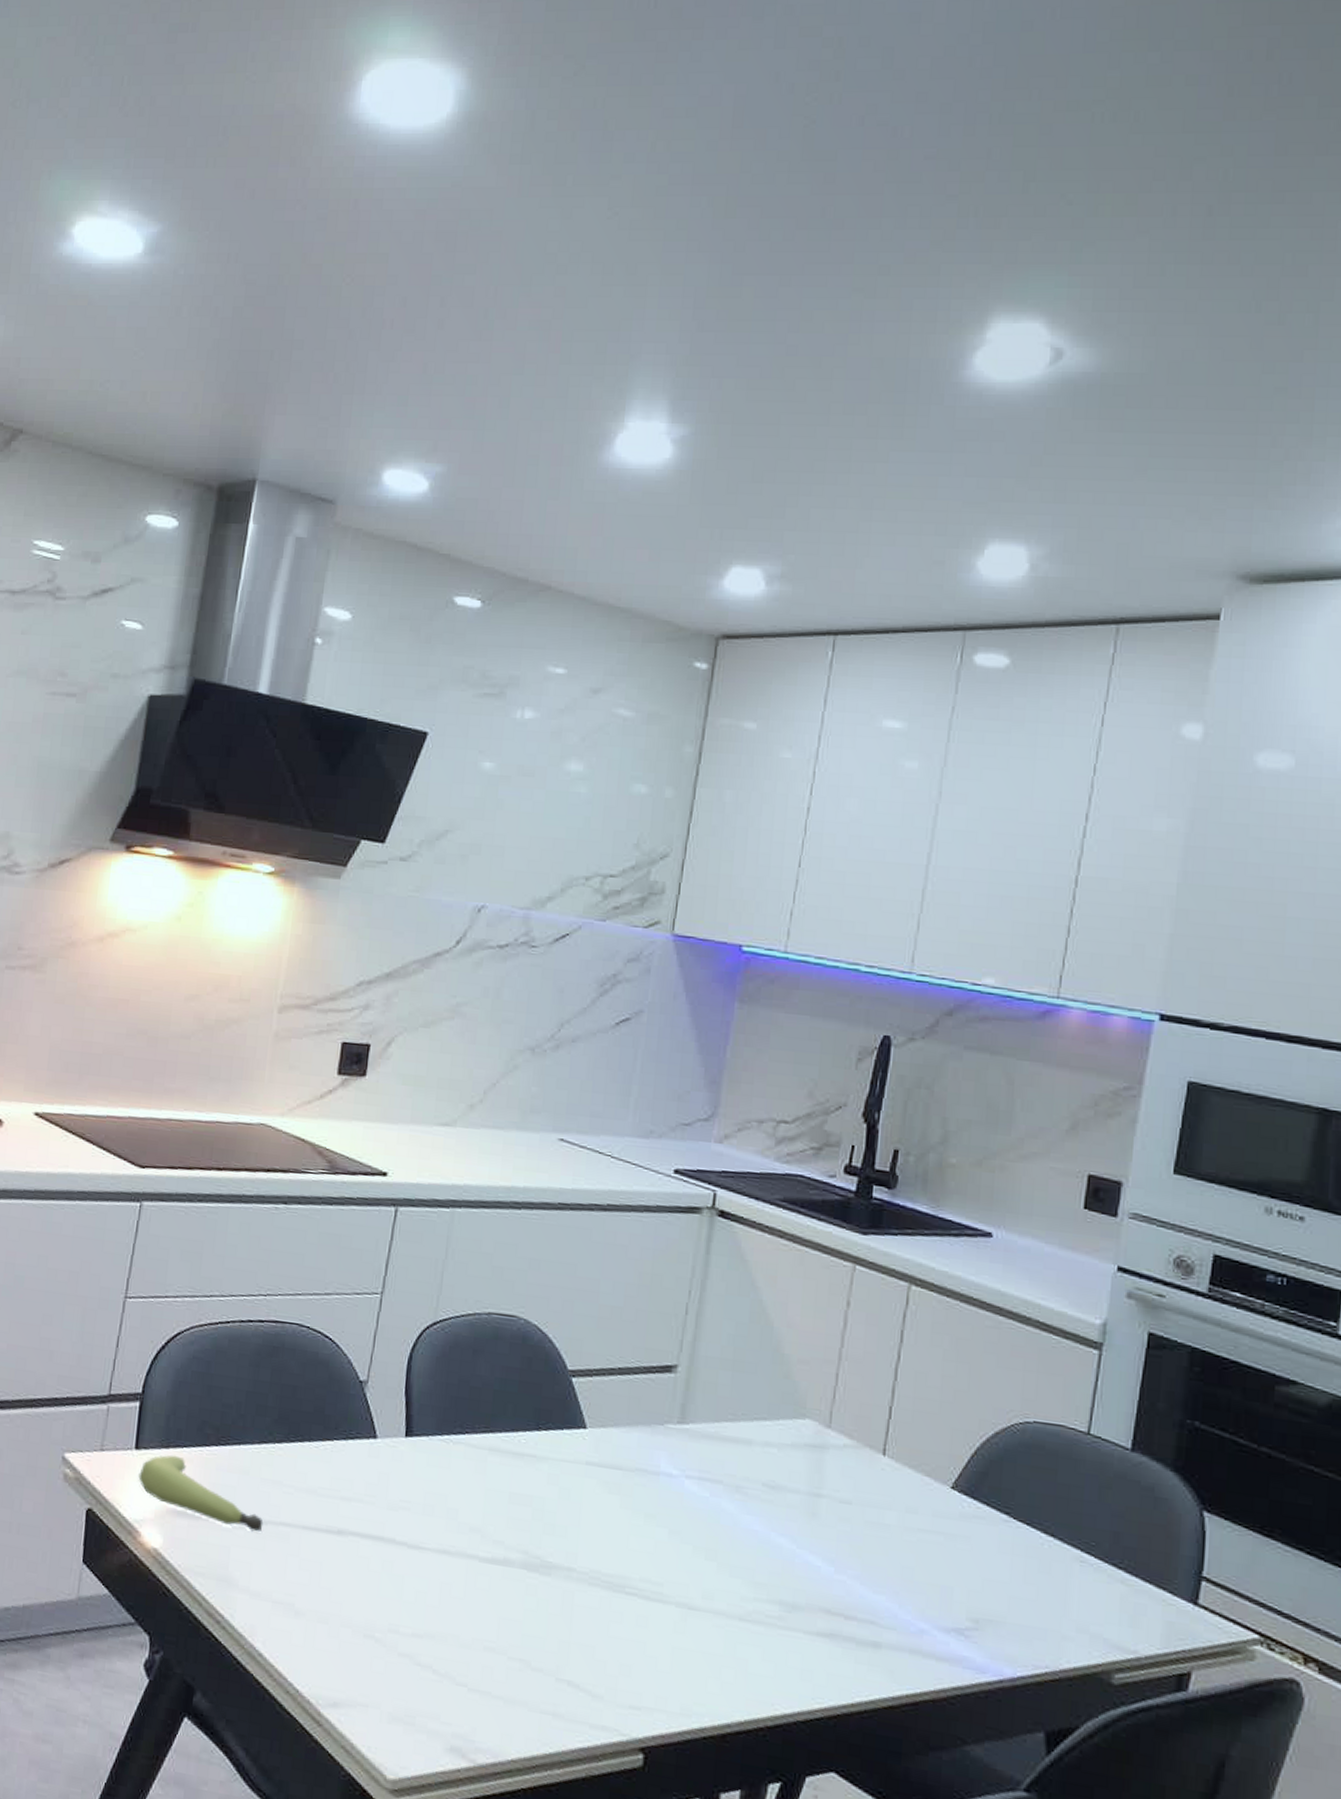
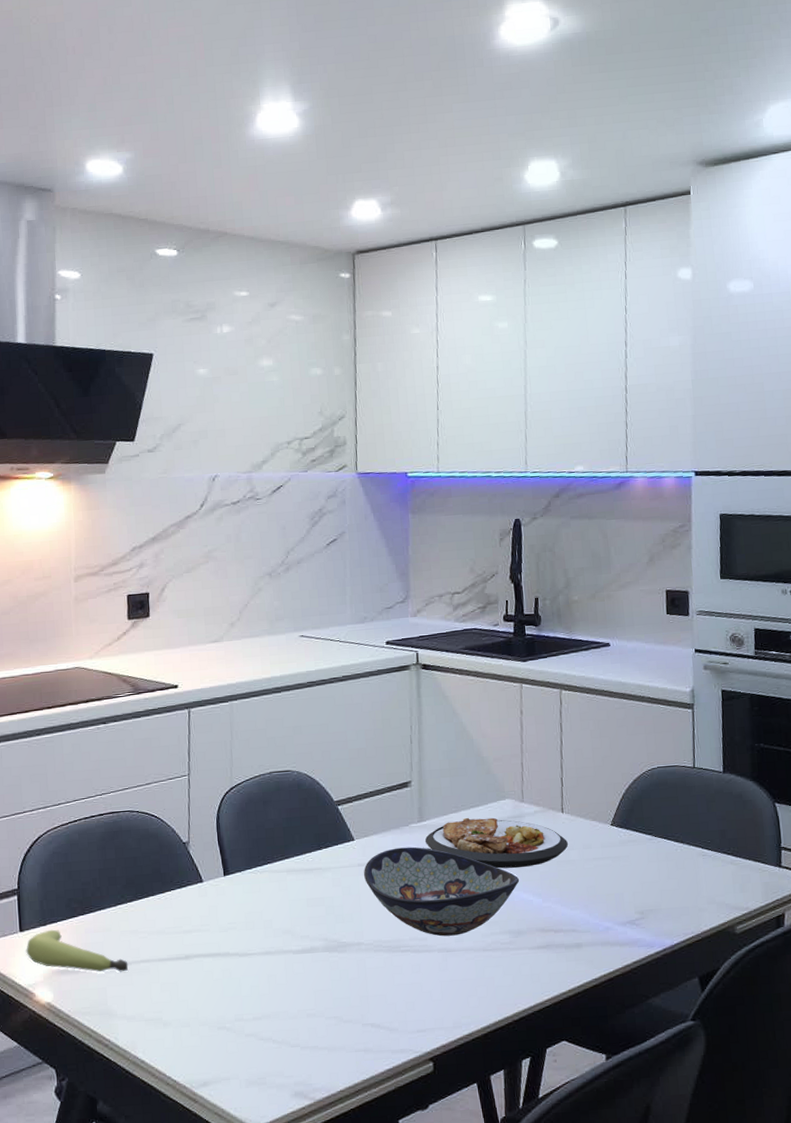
decorative bowl: none [591,1451,807,1591] -> present [364,846,520,937]
plate: none [682,1431,886,1520] -> present [424,817,569,869]

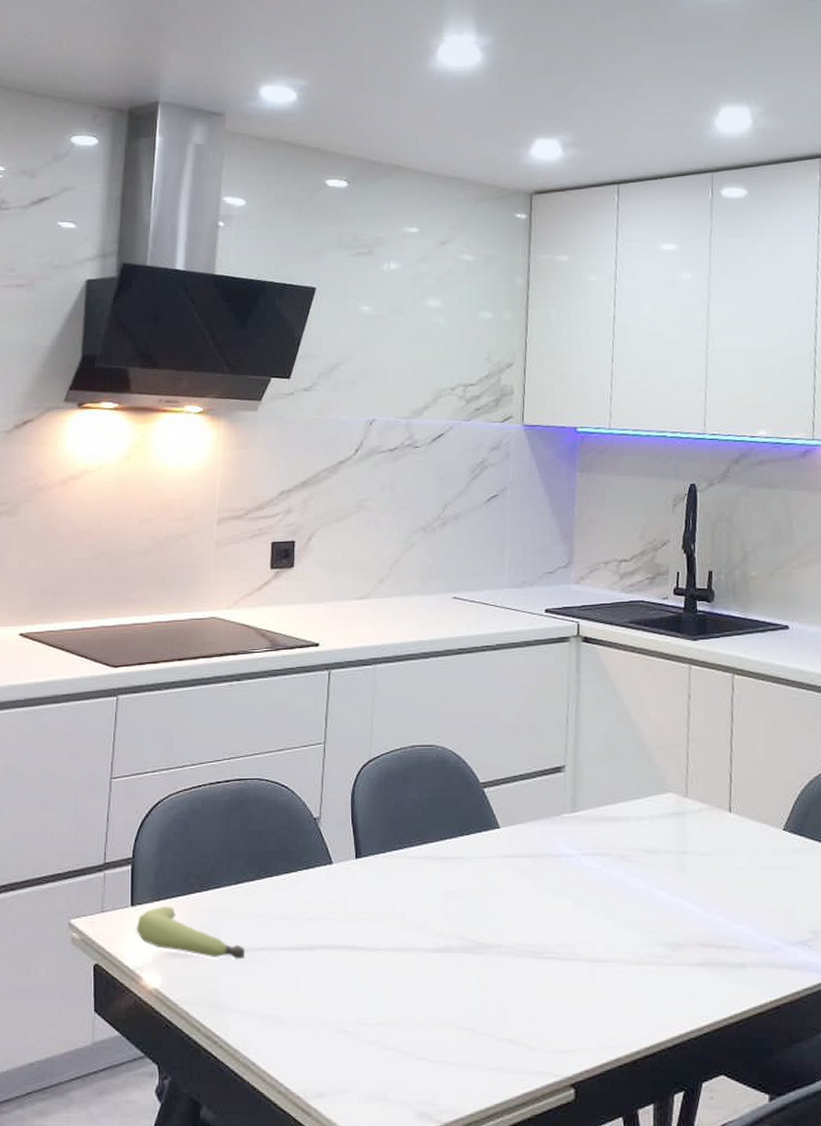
decorative bowl: present [364,846,520,937] -> none [508,839,680,944]
plate: present [424,817,569,869] -> none [577,810,736,871]

